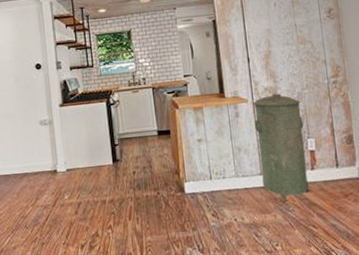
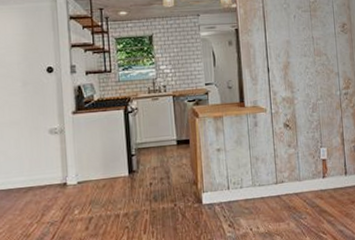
trash can: present [253,93,310,203] -> none [271,103,321,211]

